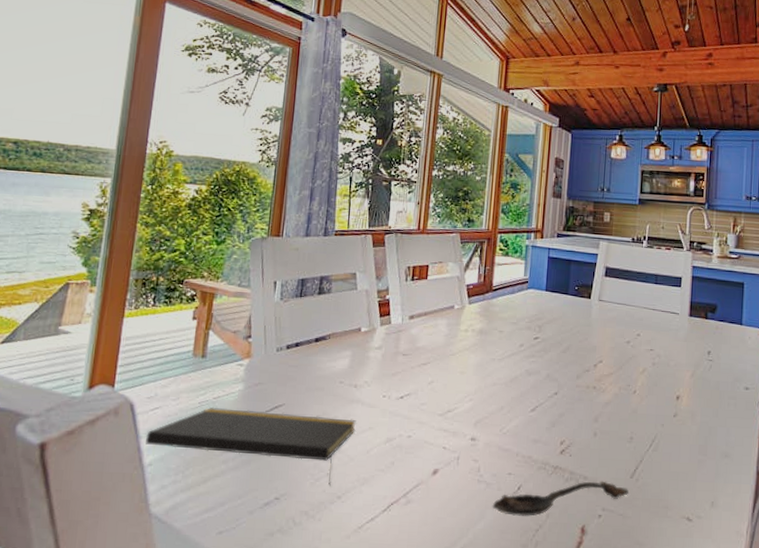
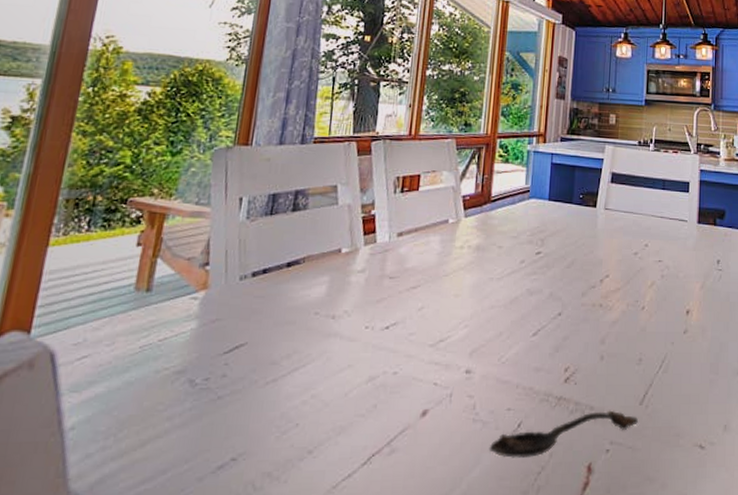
notepad: present [146,407,356,486] -> none [68,351,333,439]

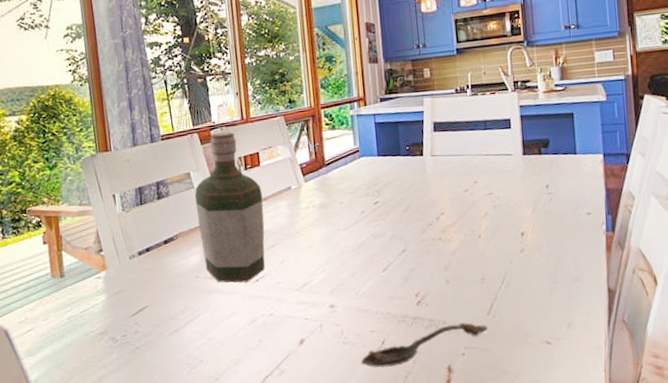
bottle: none [329,145,415,328] -> present [194,132,265,283]

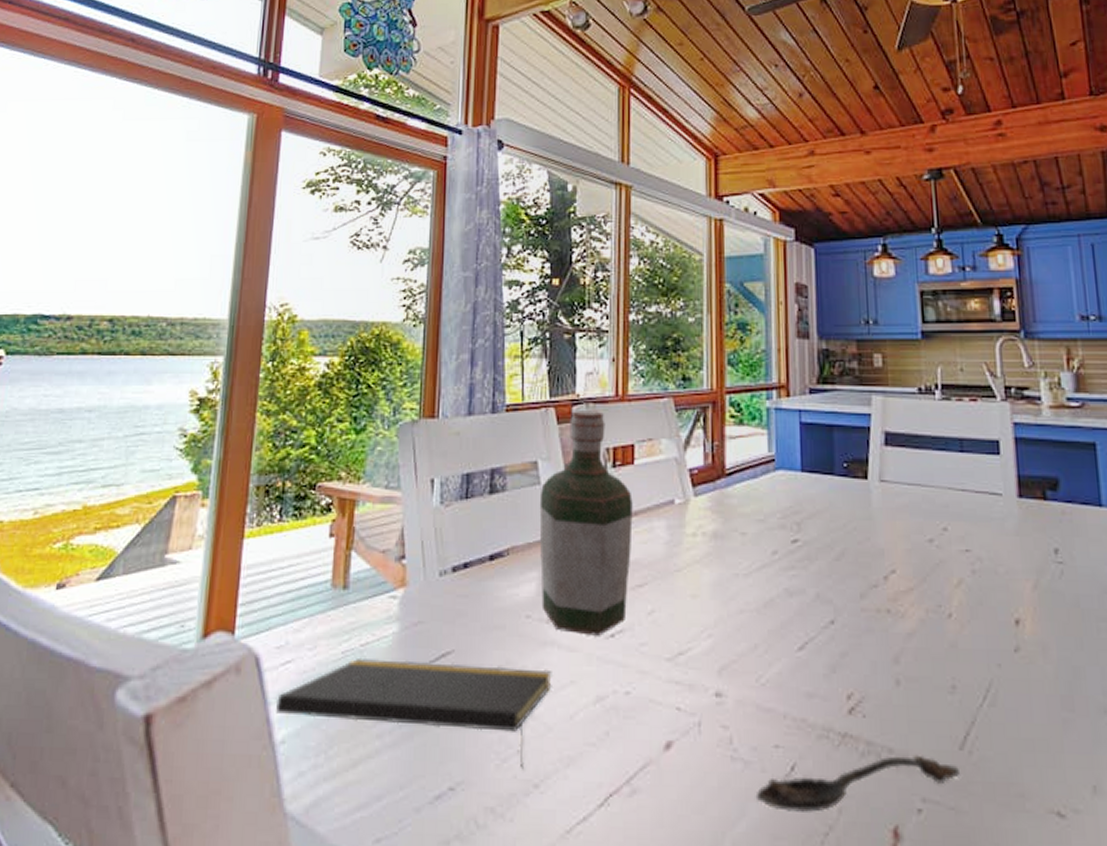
notepad: none [26,308,220,371] -> present [276,657,552,770]

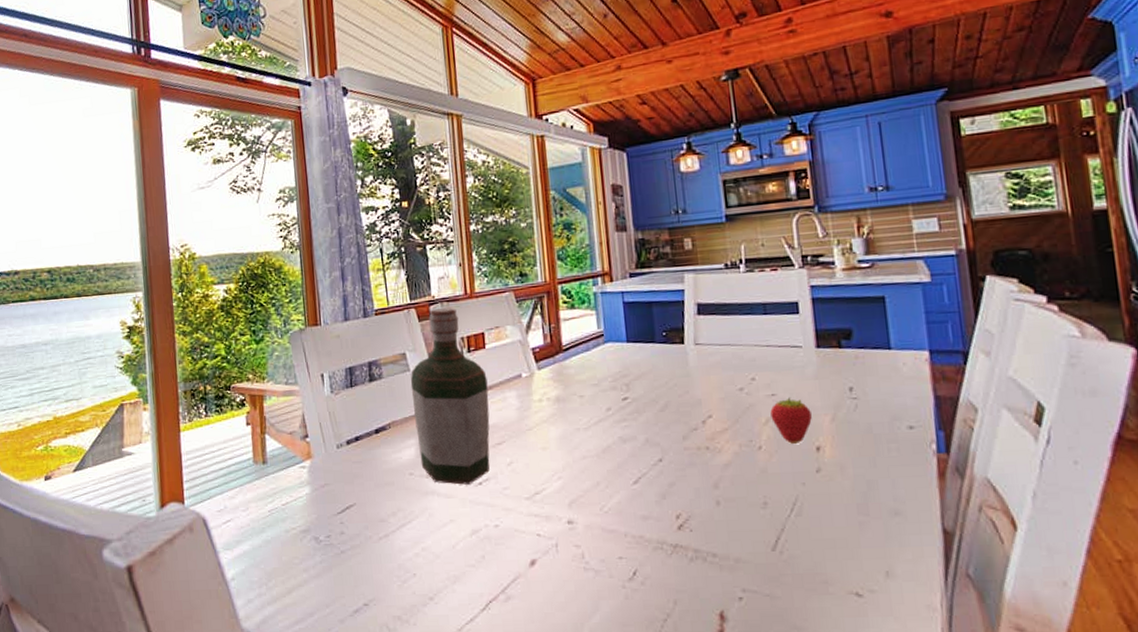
notepad: present [276,657,552,770] -> none [224,513,436,588]
spoon: present [755,754,960,812] -> none [606,557,773,605]
fruit: none [963,555,1011,615] -> present [770,397,812,445]

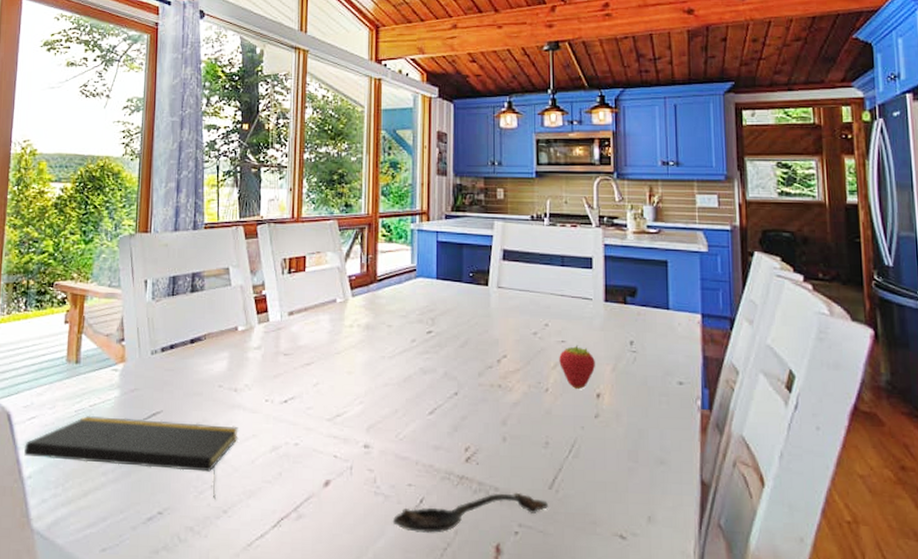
notepad: none [224,513,436,588] -> present [24,415,239,500]
bottle: present [410,308,490,485] -> none [230,229,304,401]
spoon: none [606,557,773,605] -> present [392,492,548,533]

